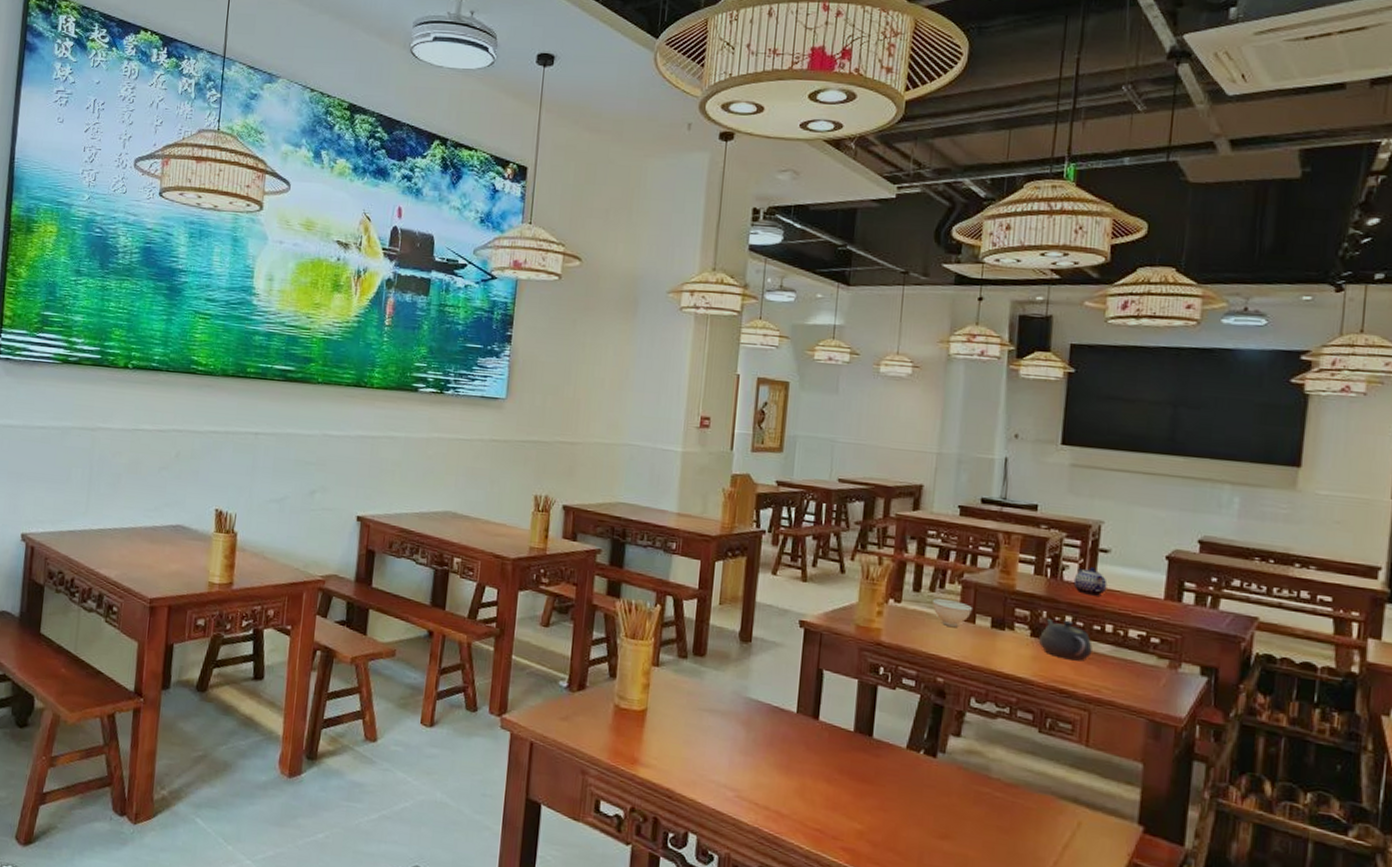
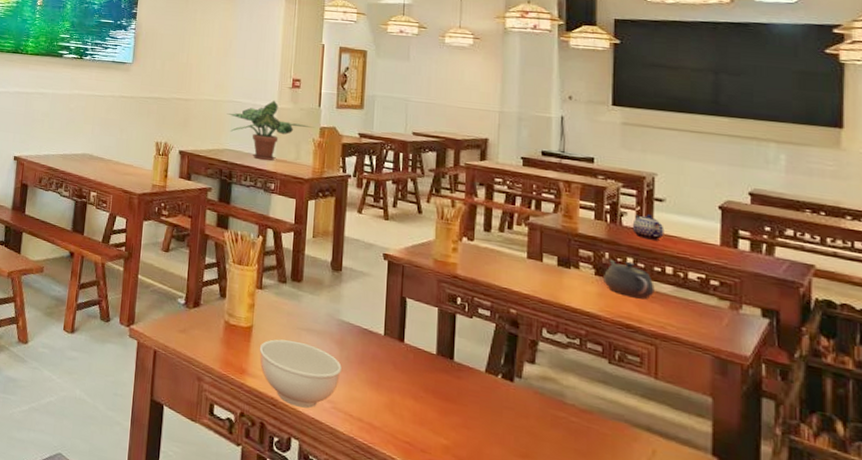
potted plant: none [621,443,725,516] -> present [227,101,314,161]
soup bowl: none [653,722,748,799] -> present [259,339,342,408]
bowl: present [933,599,972,627] -> none [503,238,539,264]

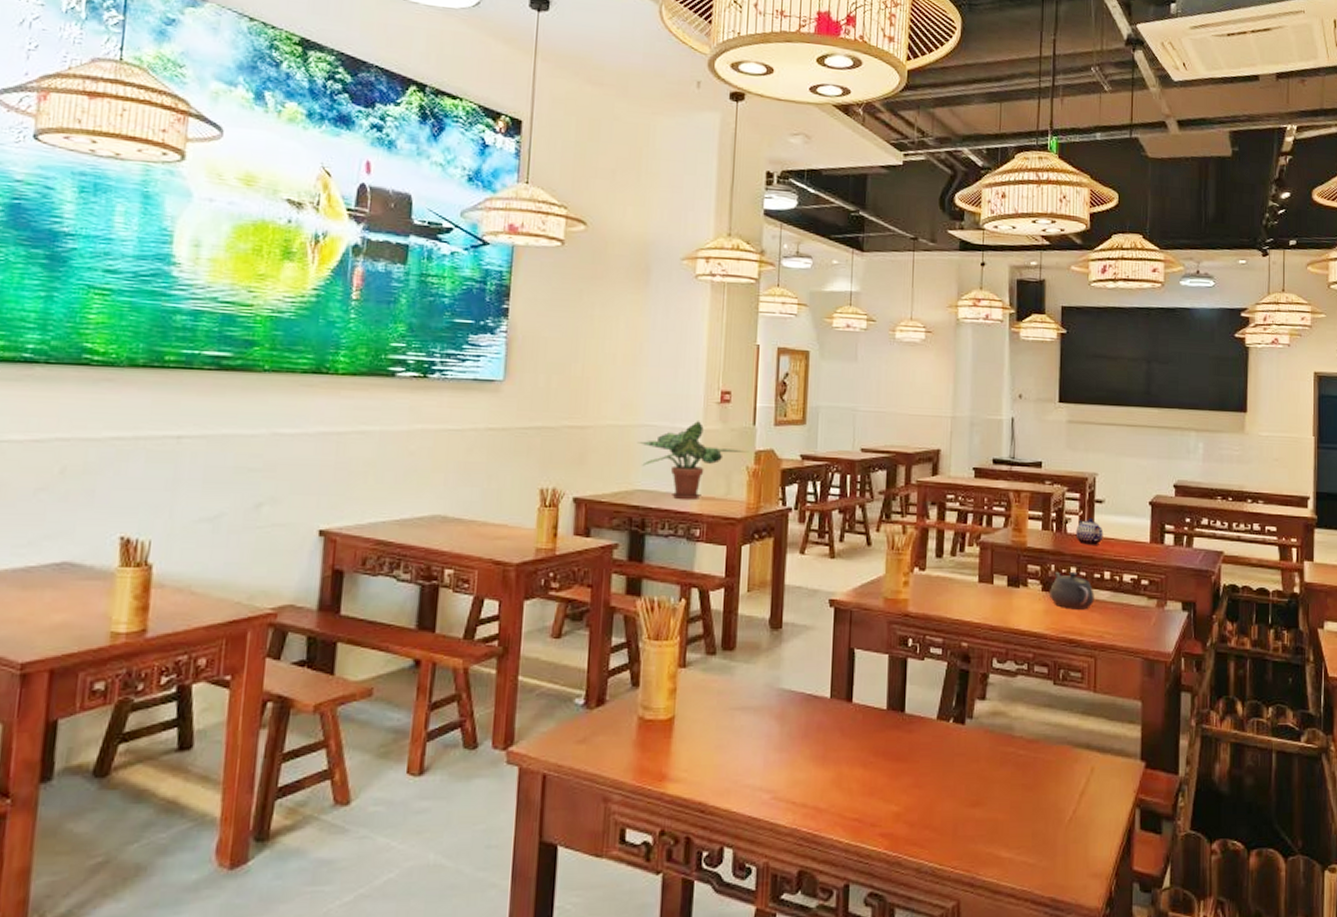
soup bowl: present [259,339,342,408] -> none [683,725,783,807]

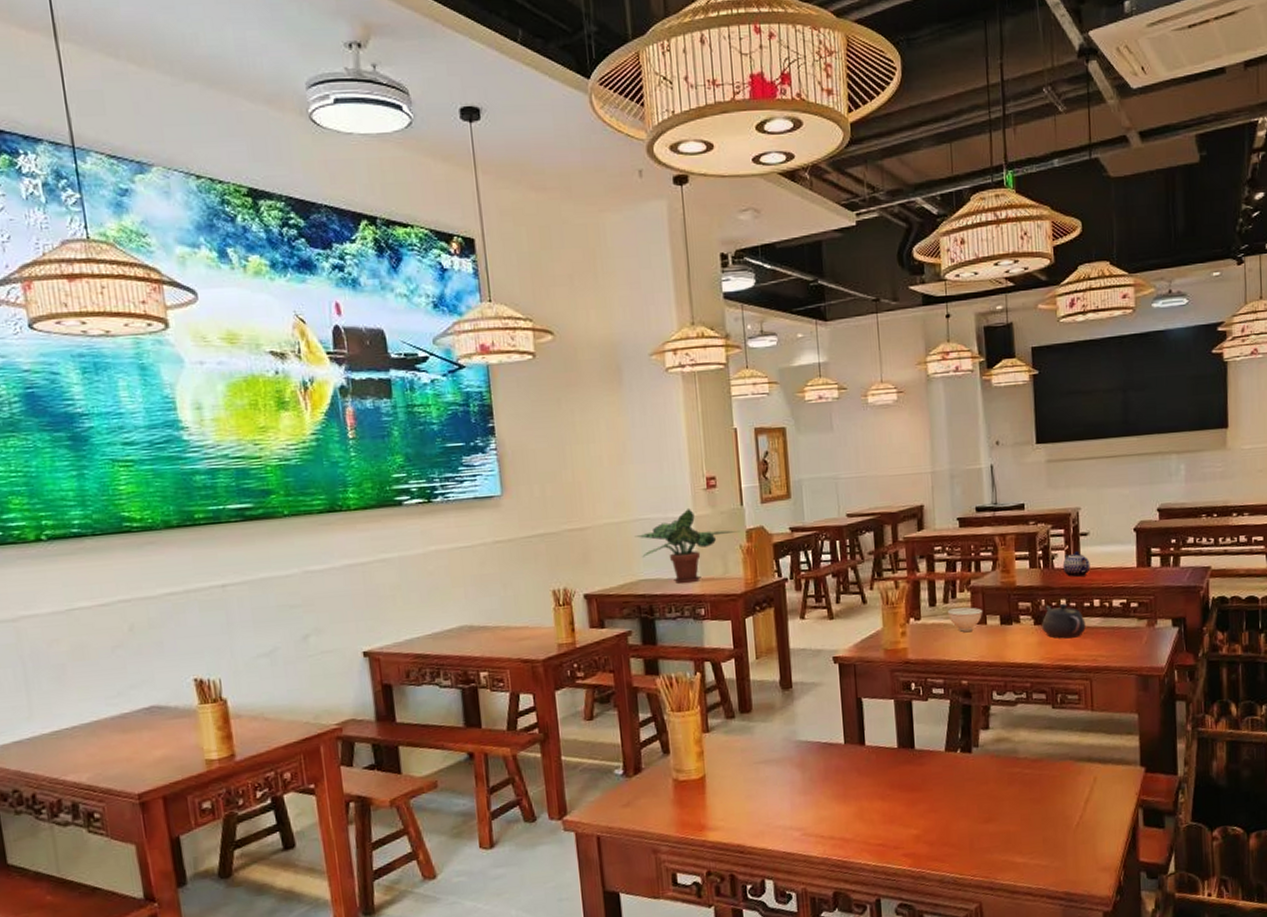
bowl: none [954,563,990,589] -> present [948,607,982,632]

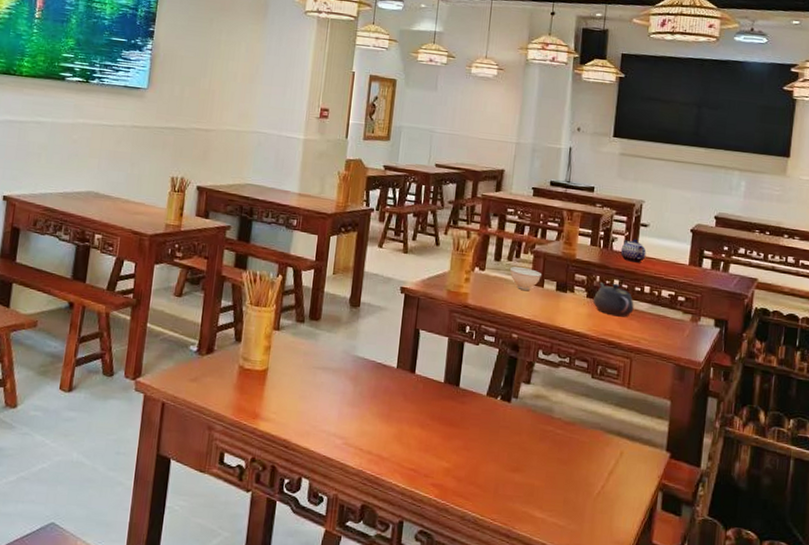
potted plant: present [634,509,740,584] -> none [250,131,340,196]

